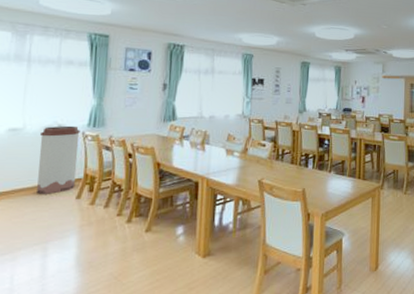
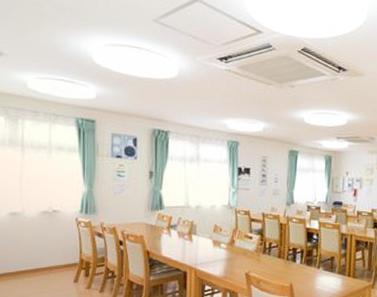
trash can: present [37,125,80,194] -> none [38,211,74,277]

